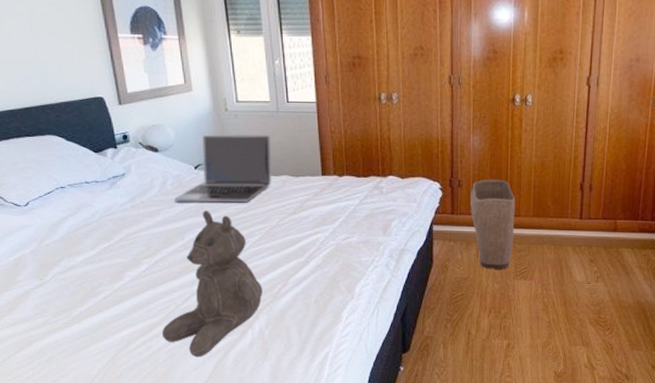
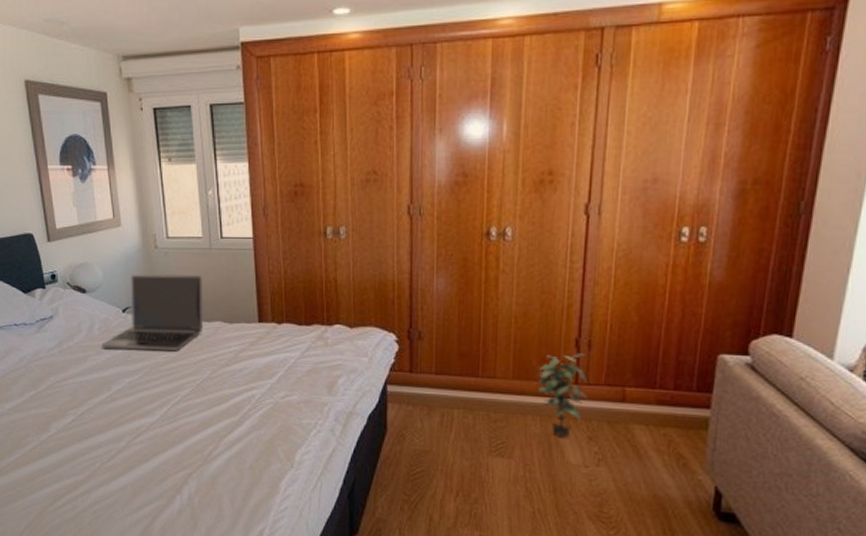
teddy bear: present [161,210,263,358] -> none [87,359,192,523]
laundry basket: present [470,179,516,269] -> none [433,331,490,443]
potted plant: none [552,194,590,260] -> present [537,353,588,436]

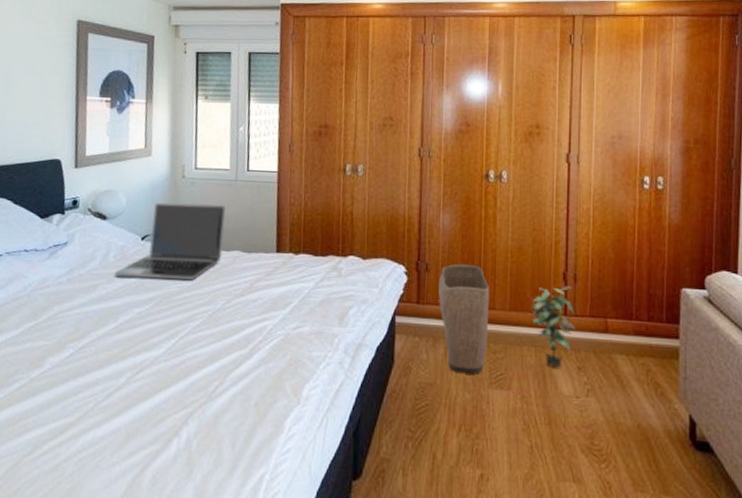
laundry basket: none [433,331,490,443] -> present [438,263,490,375]

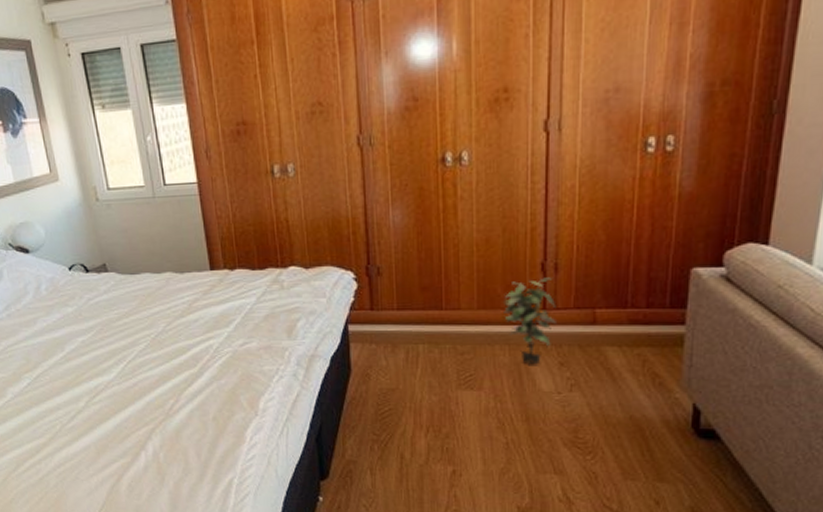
laptop: present [114,202,225,281] -> none [50,226,154,309]
laundry basket: present [438,263,490,375] -> none [394,263,454,377]

